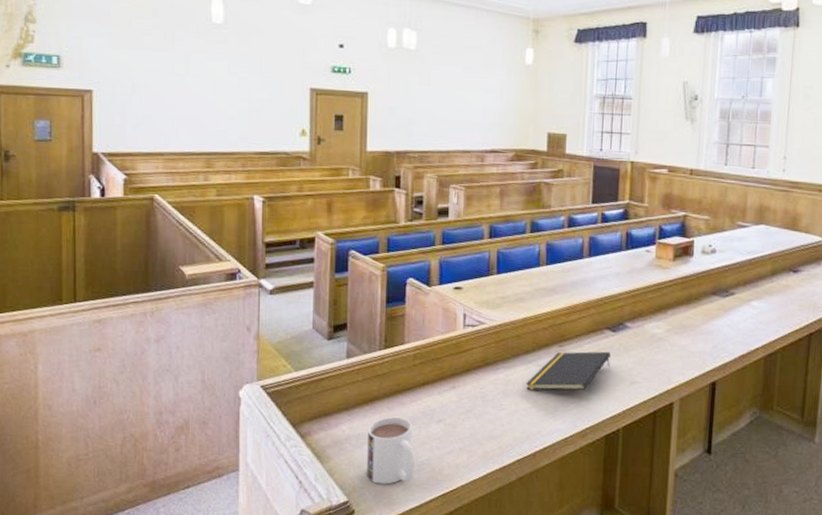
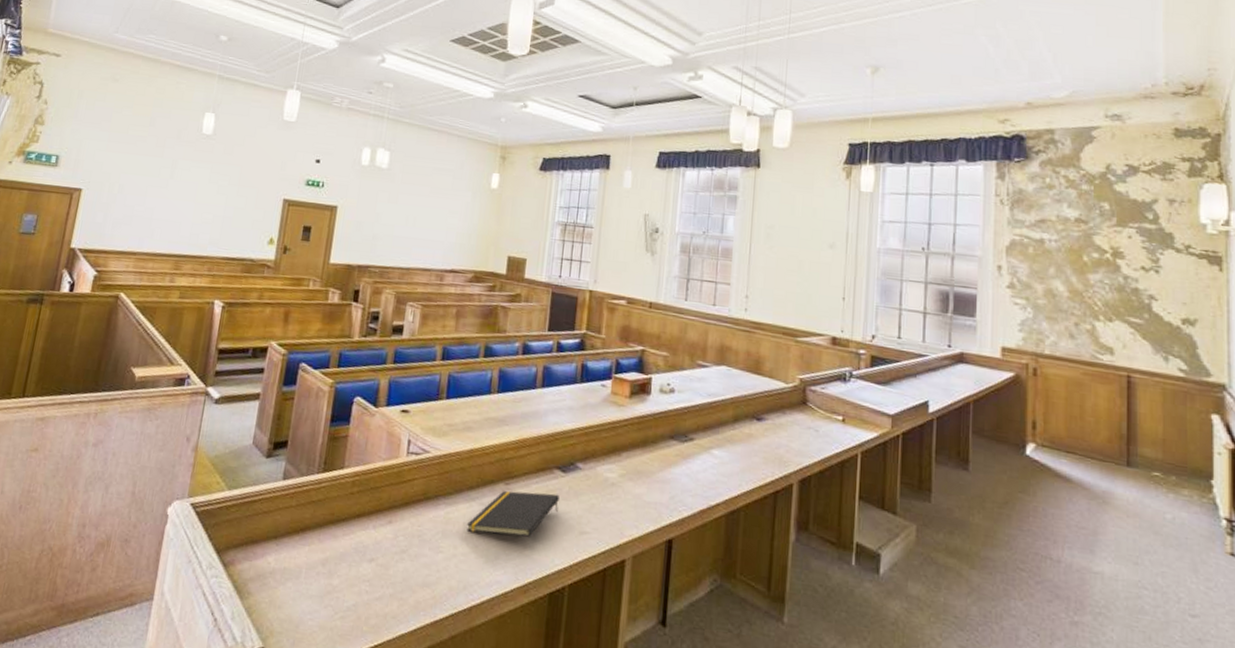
mug: present [367,416,415,485] -> none [287,550,343,631]

